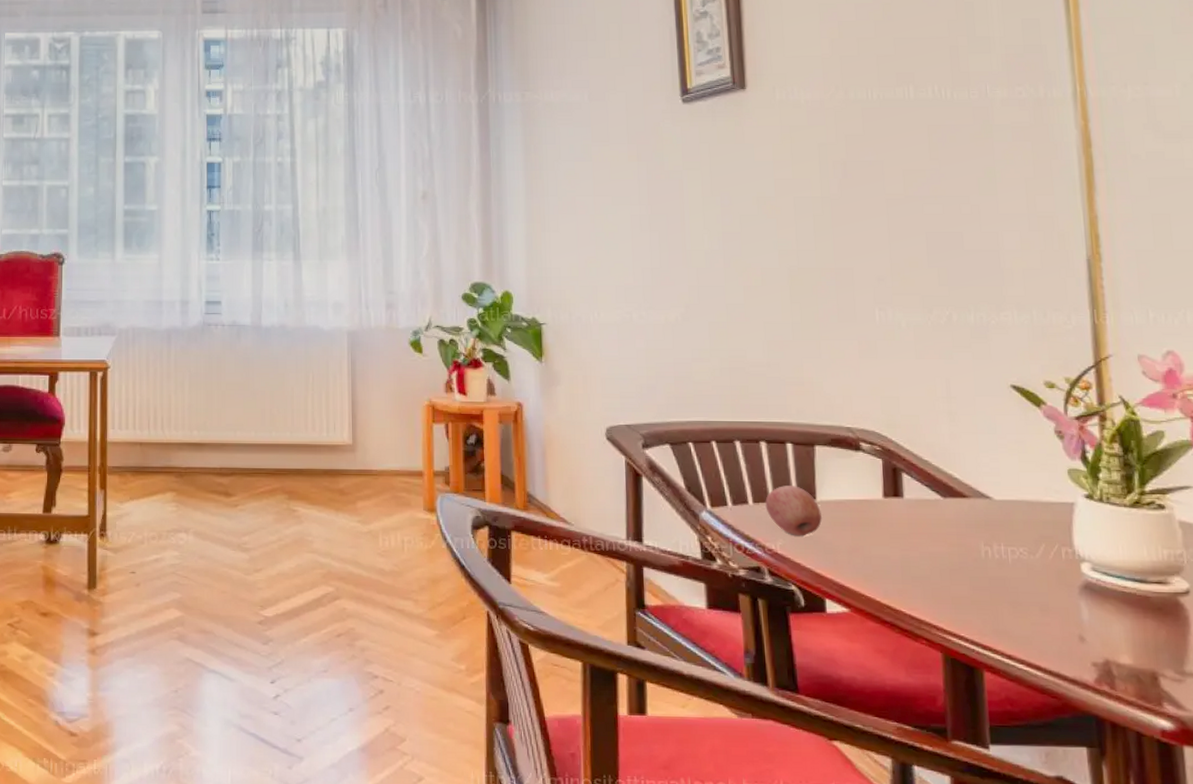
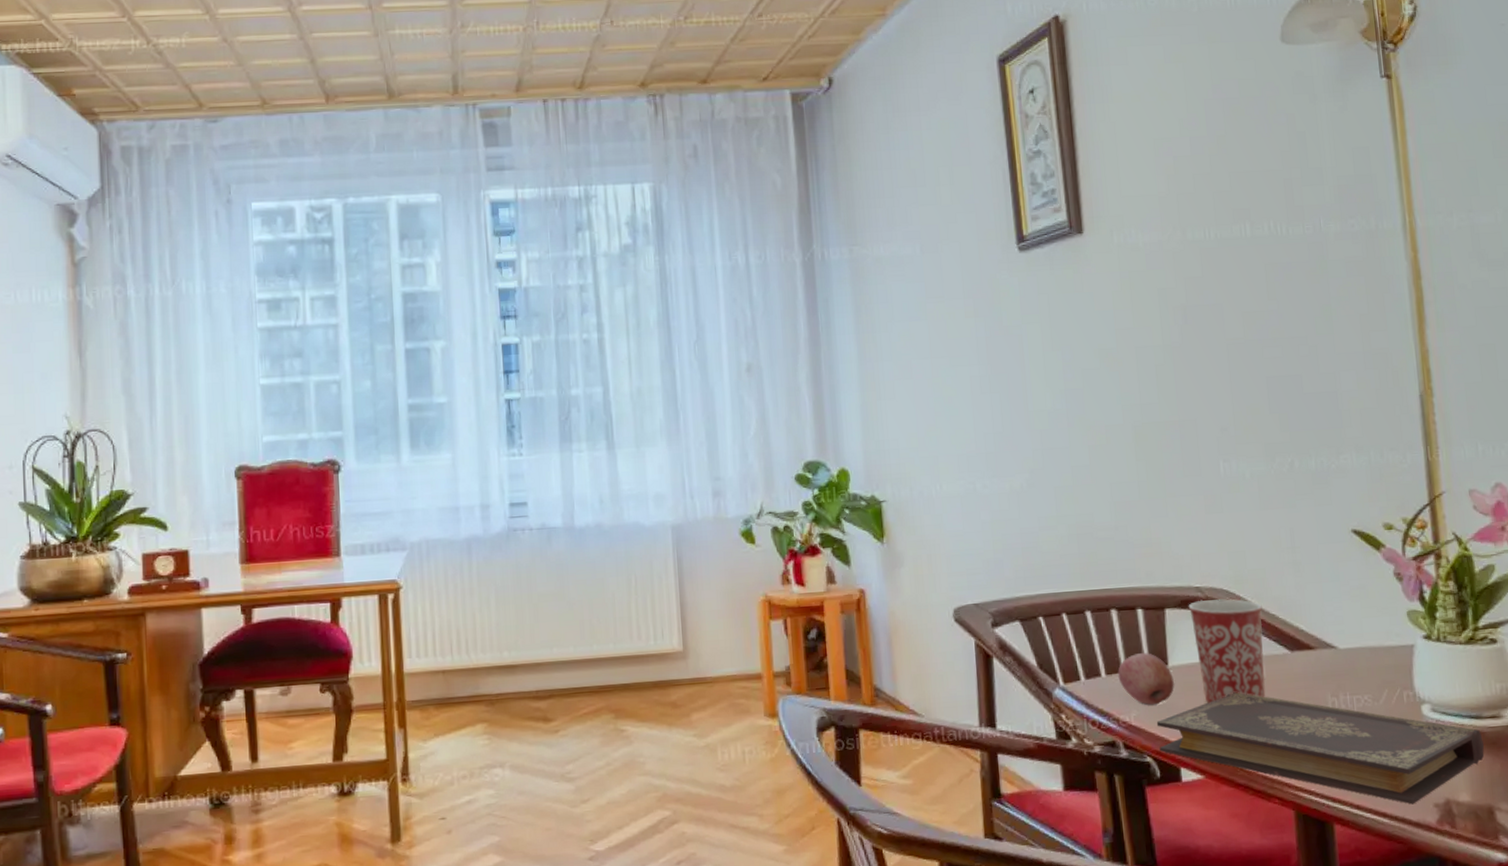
book: none [802,531,1149,661] -> present [1156,691,1485,805]
mug: none [838,440,916,540] -> present [1188,599,1266,703]

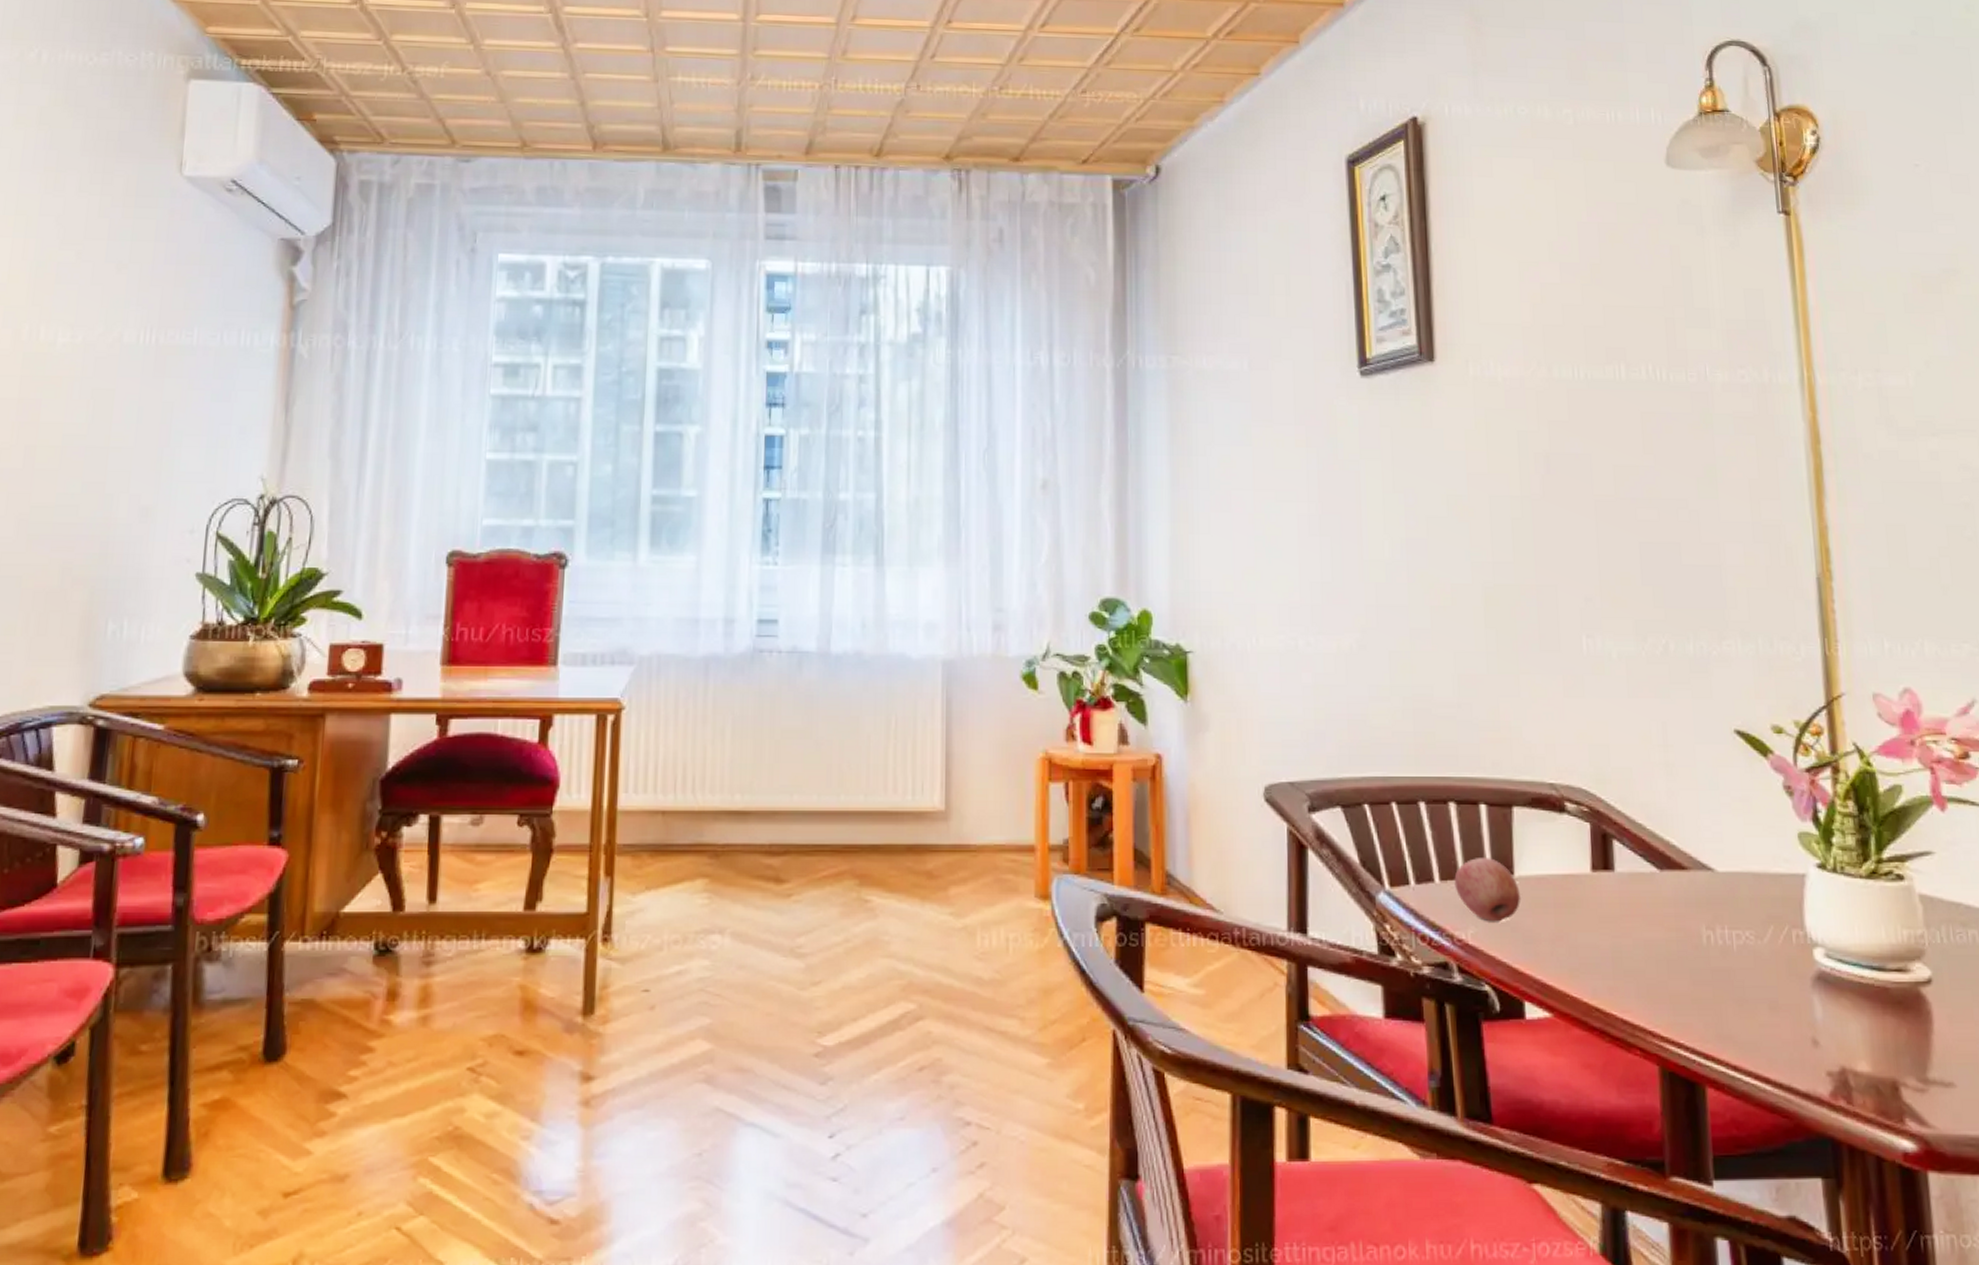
book: present [1156,691,1485,805] -> none [1497,913,1888,1070]
mug: present [1188,599,1266,703] -> none [1540,799,1629,925]

